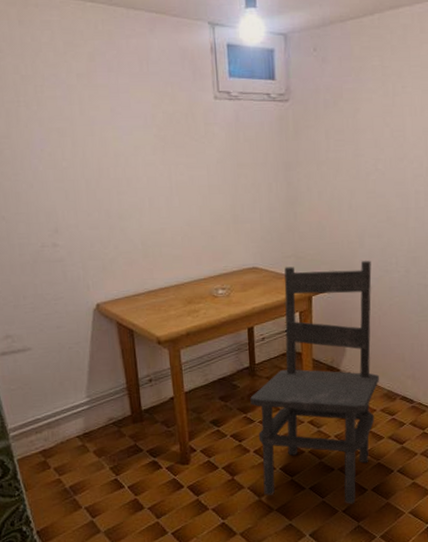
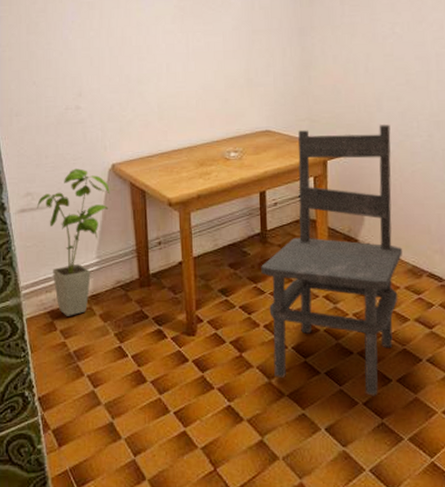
house plant: none [18,309,96,455] -> present [37,168,110,316]

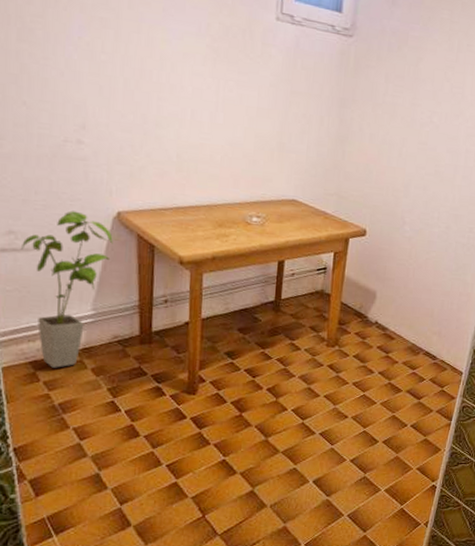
wooden chair: present [261,125,403,396] -> none [270,204,414,454]

